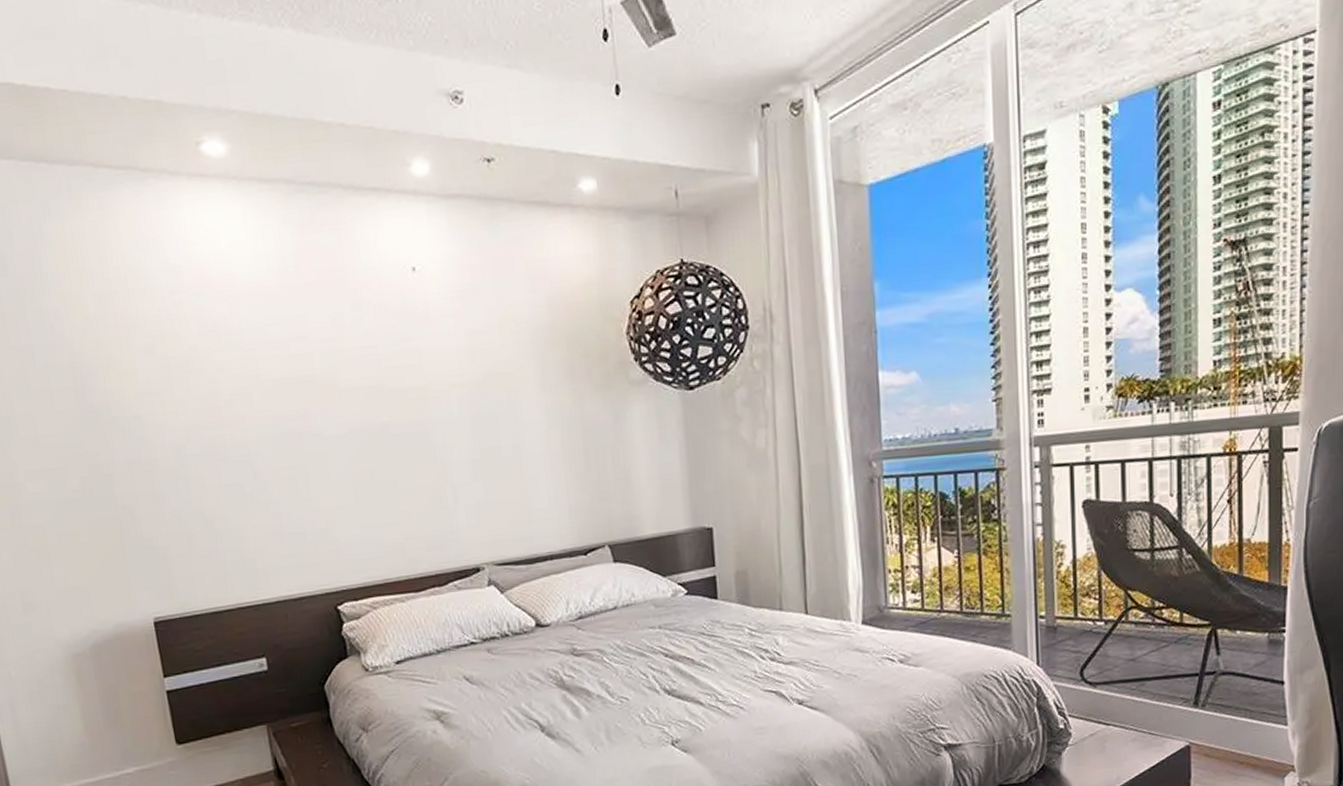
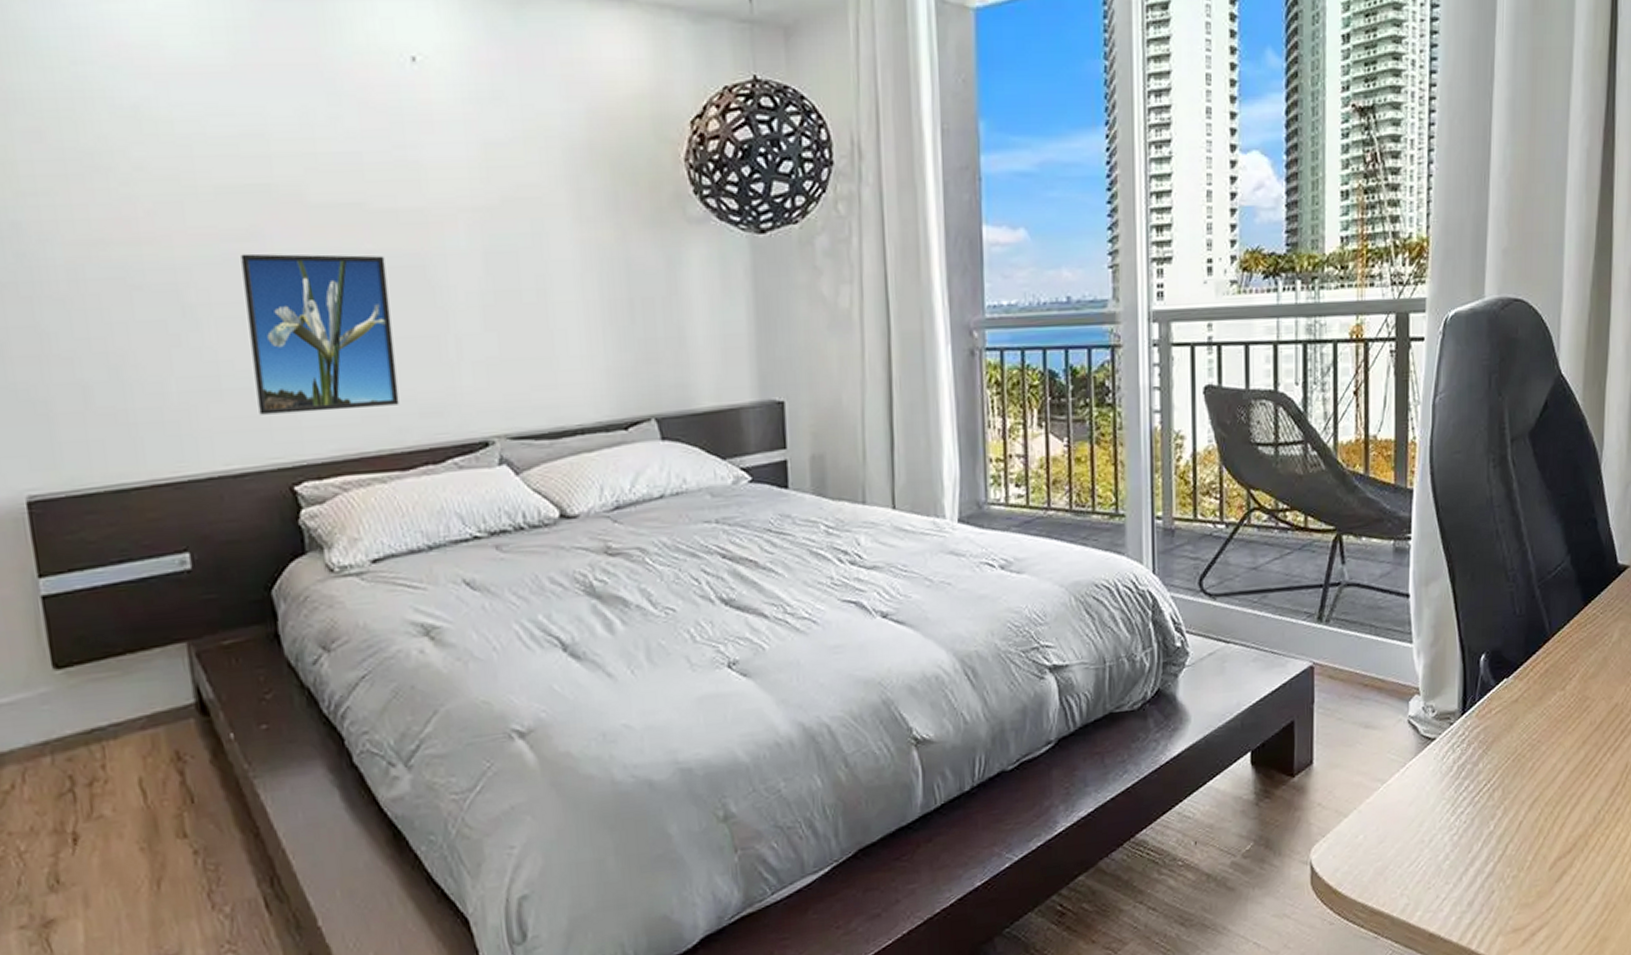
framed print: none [293,425,412,552] -> present [241,253,400,415]

